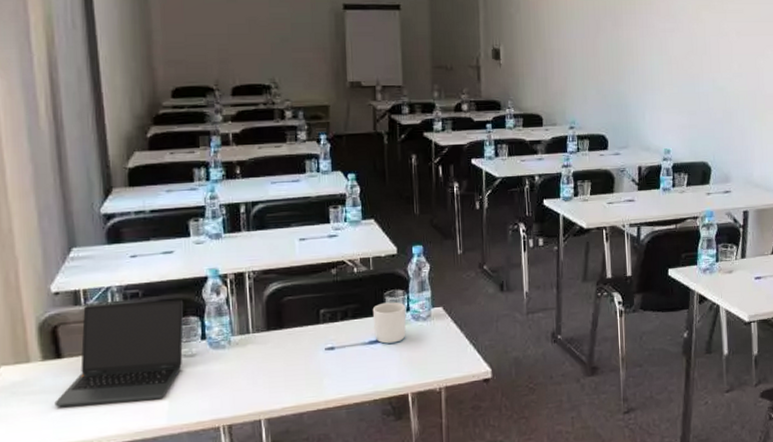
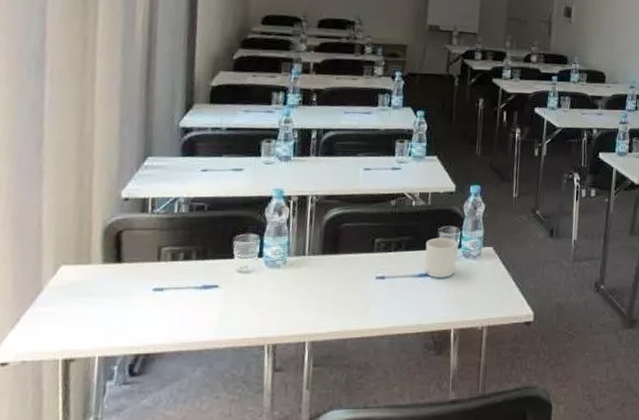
laptop: present [54,300,184,407] -> none [108,213,246,311]

